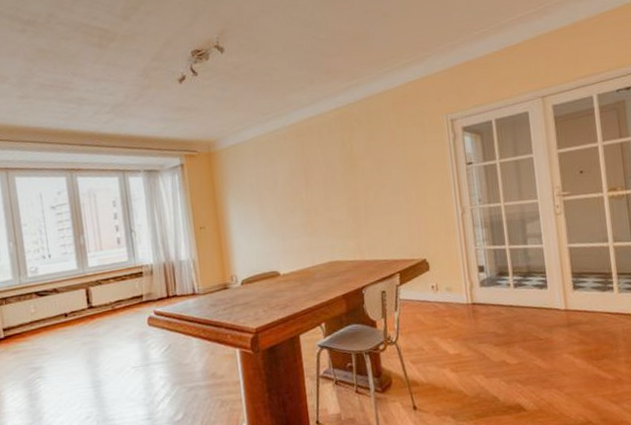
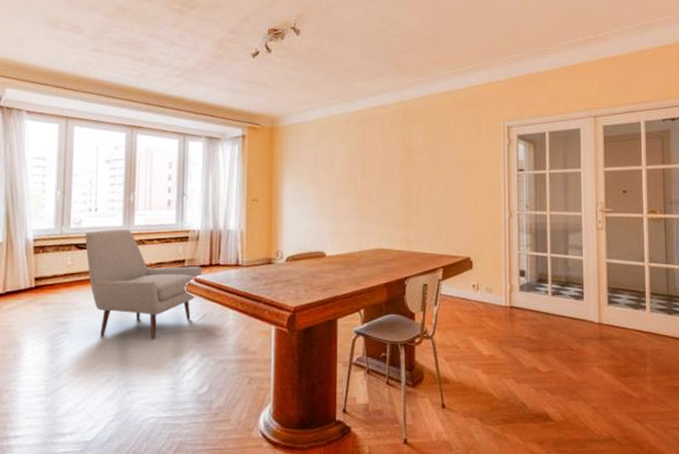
chair: none [43,271,161,376] -> present [85,228,202,339]

